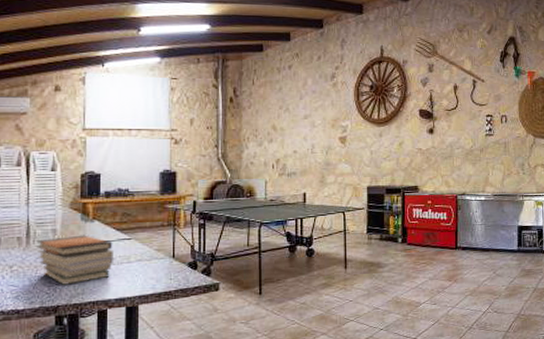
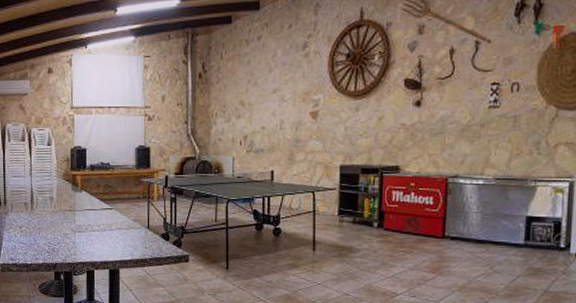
book stack: present [36,235,113,285] -> none [38,203,98,246]

